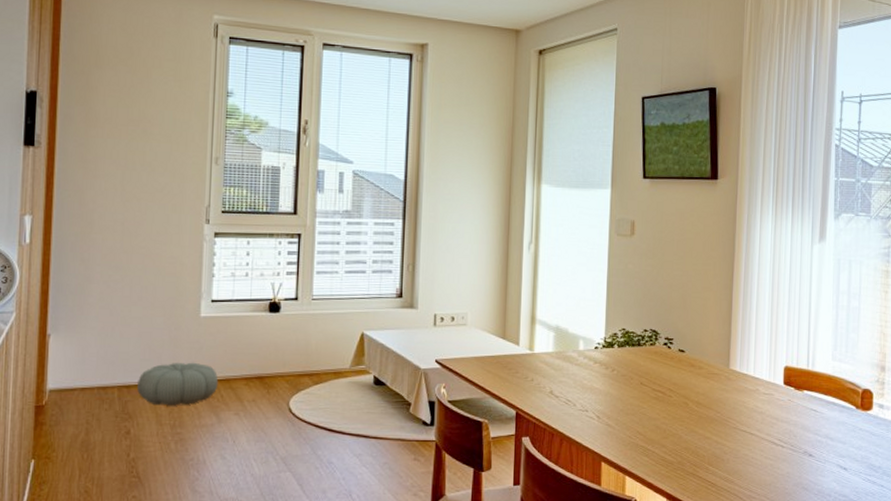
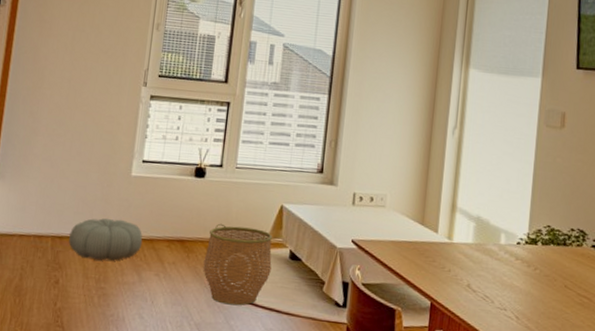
basket: none [285,356,356,436] -> present [203,223,272,306]

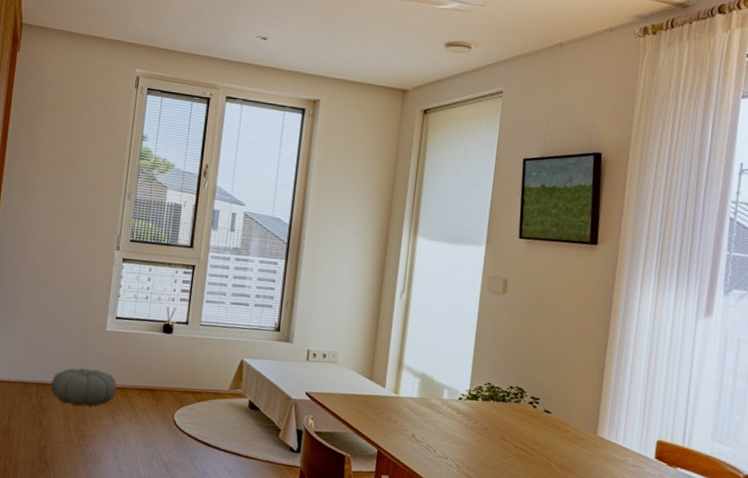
basket: present [203,223,272,306] -> none [170,374,233,449]

